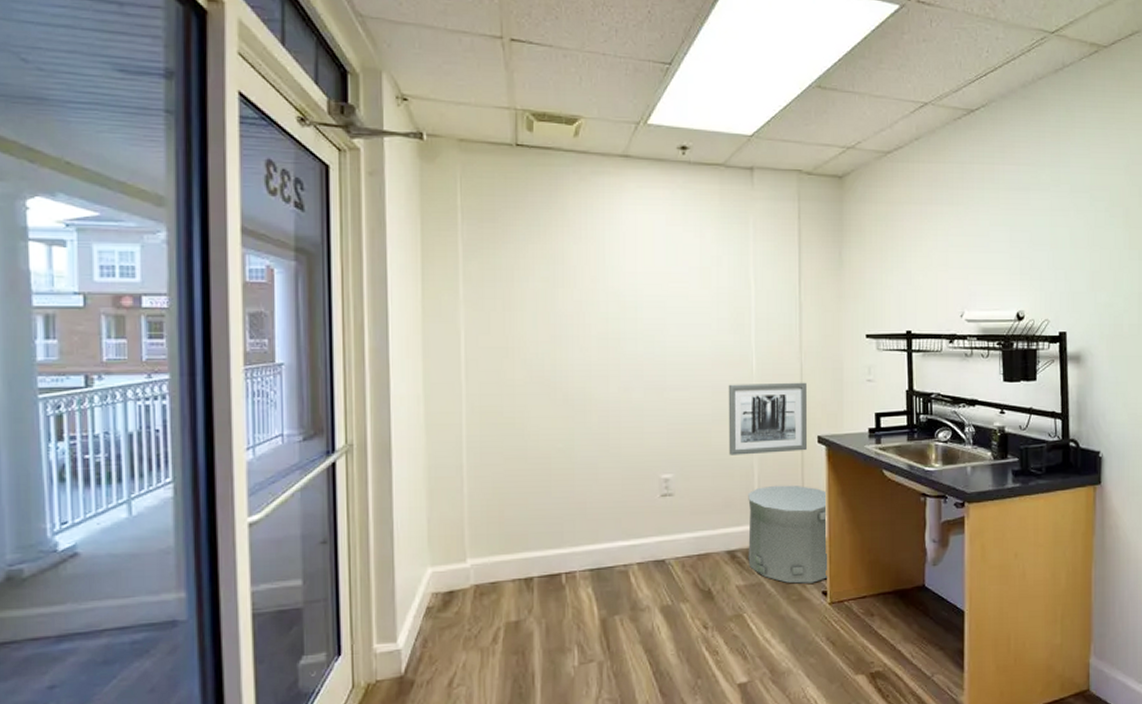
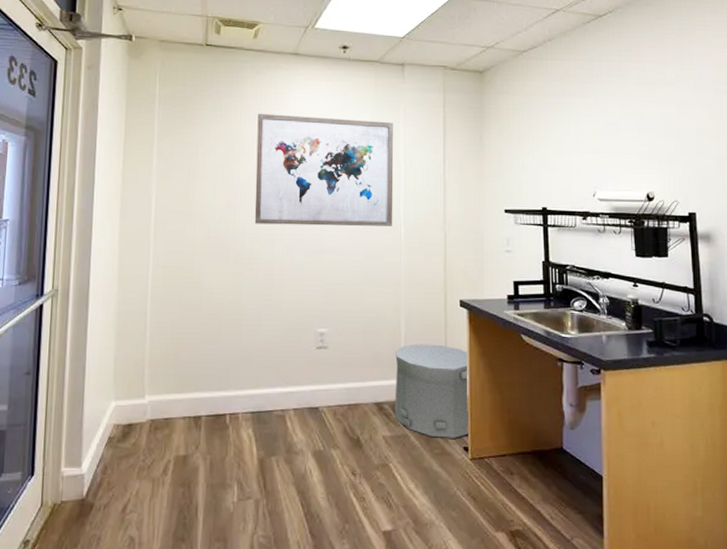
wall art: none [583,229,743,359] -> present [254,114,394,227]
wall art: present [728,382,808,455] -> none [378,250,451,315]

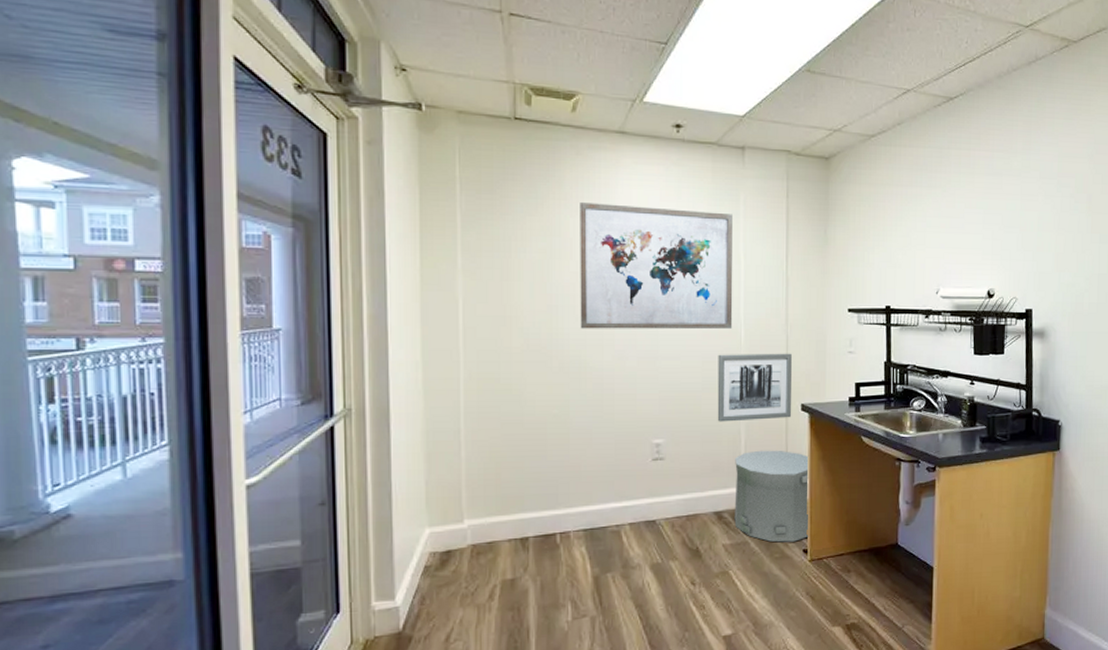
wall art: none [378,250,451,315] -> present [717,353,792,422]

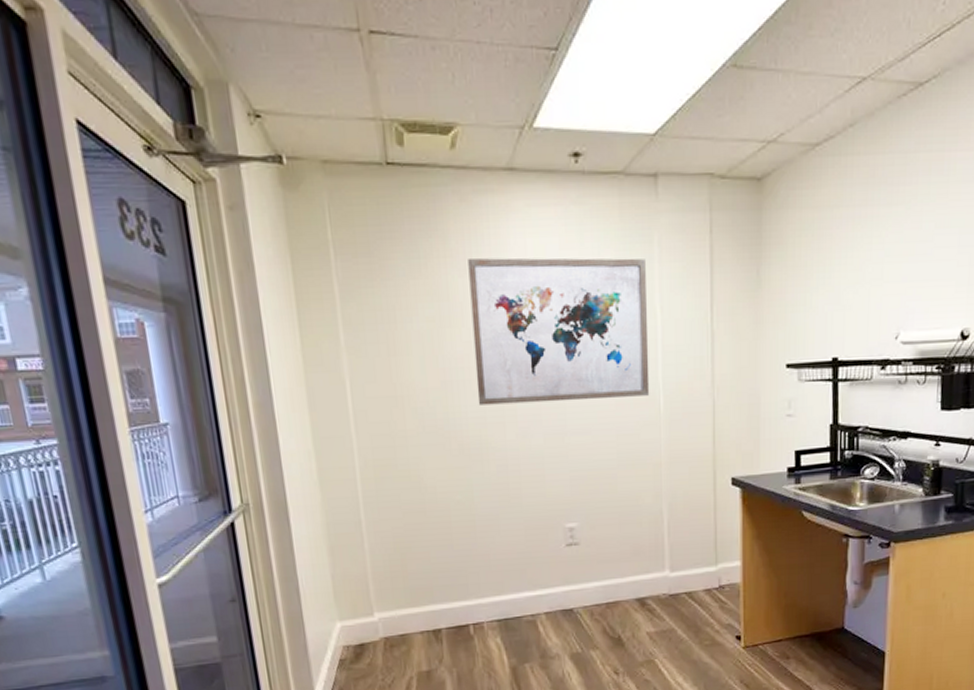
wall art: present [717,353,792,422] -> none [634,420,721,502]
trash can: present [734,450,809,543] -> none [657,530,742,629]

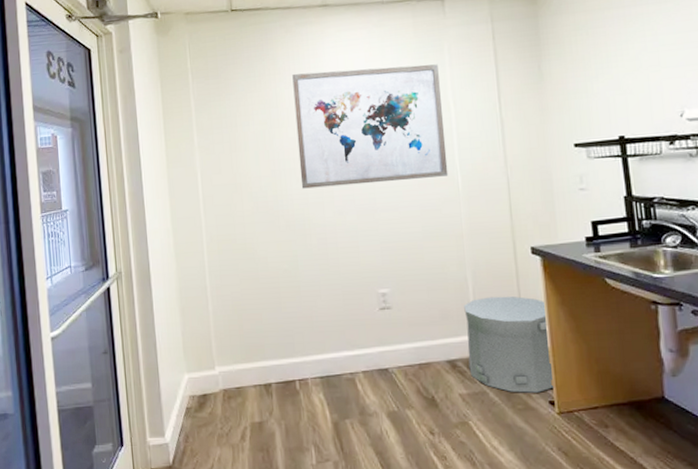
trash can: none [657,530,742,629] -> present [464,296,555,393]

